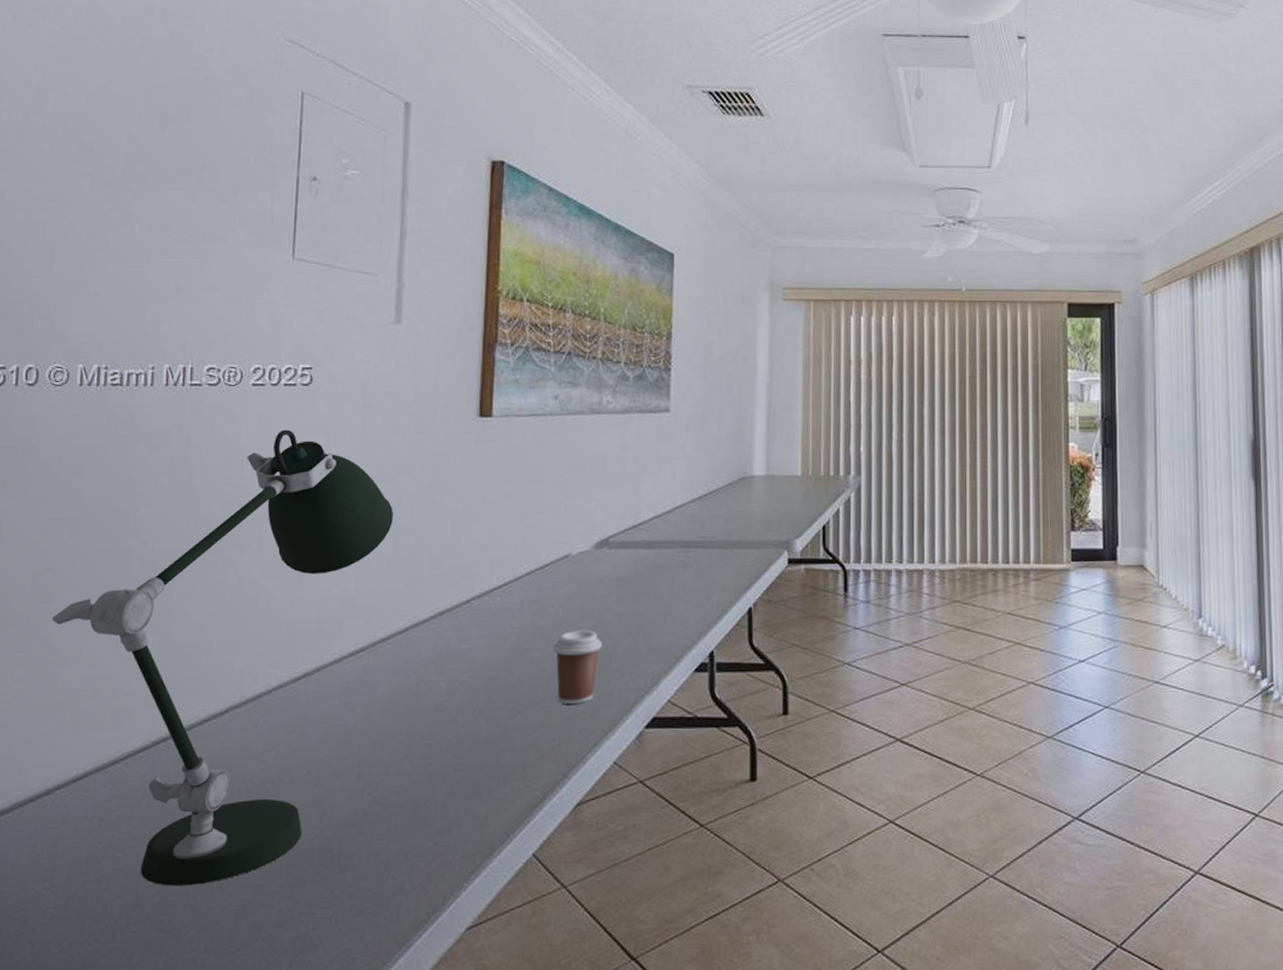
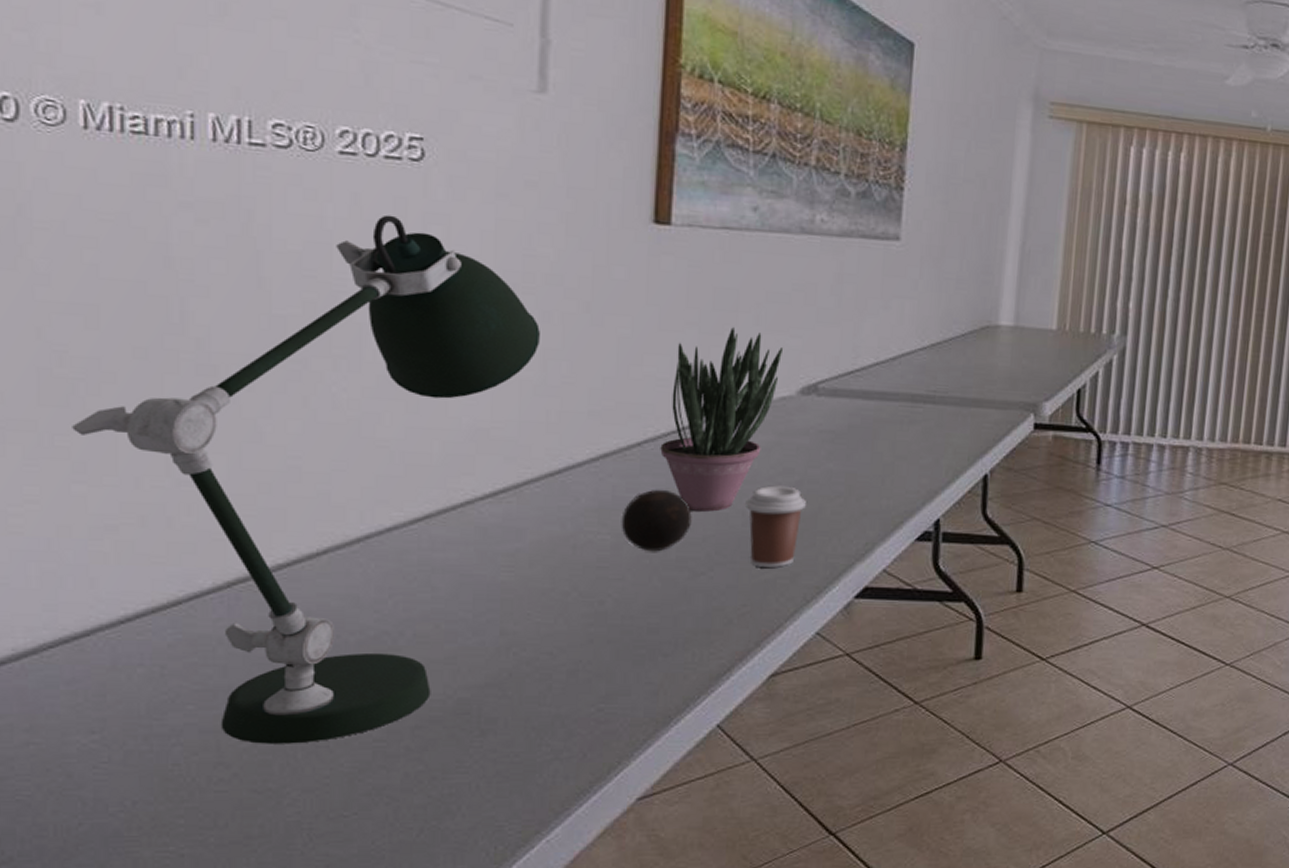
decorative ball: none [454,639,510,695] -> present [621,489,692,552]
potted plant: none [485,495,581,657] -> present [660,326,784,512]

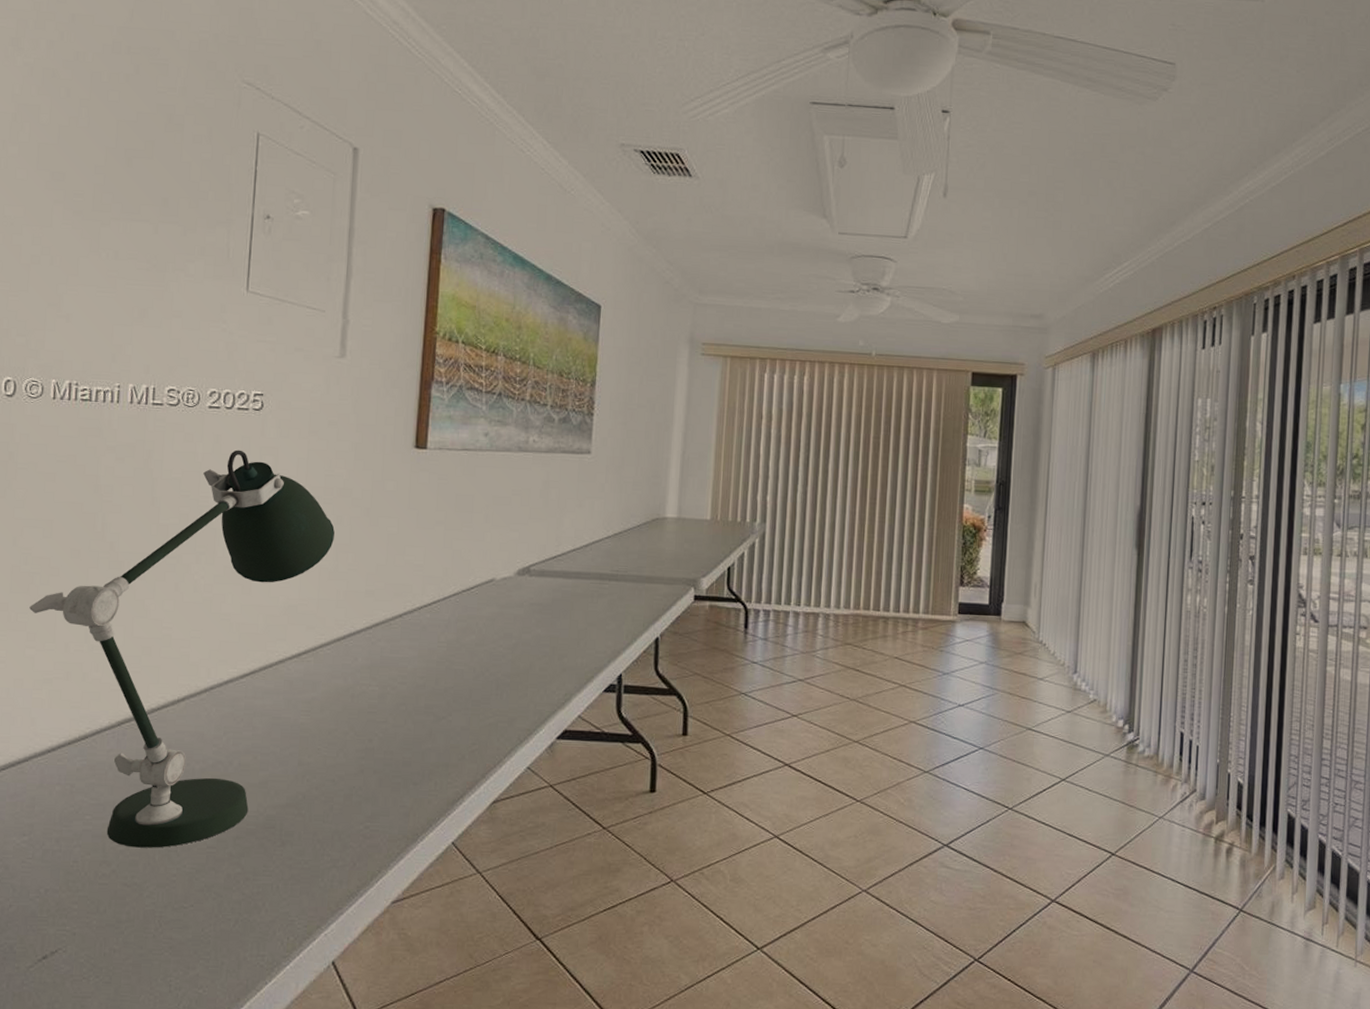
decorative ball: present [621,489,692,552] -> none [386,650,437,700]
potted plant: present [660,326,784,512] -> none [415,523,505,669]
coffee cup: present [745,485,806,569] -> none [476,647,521,714]

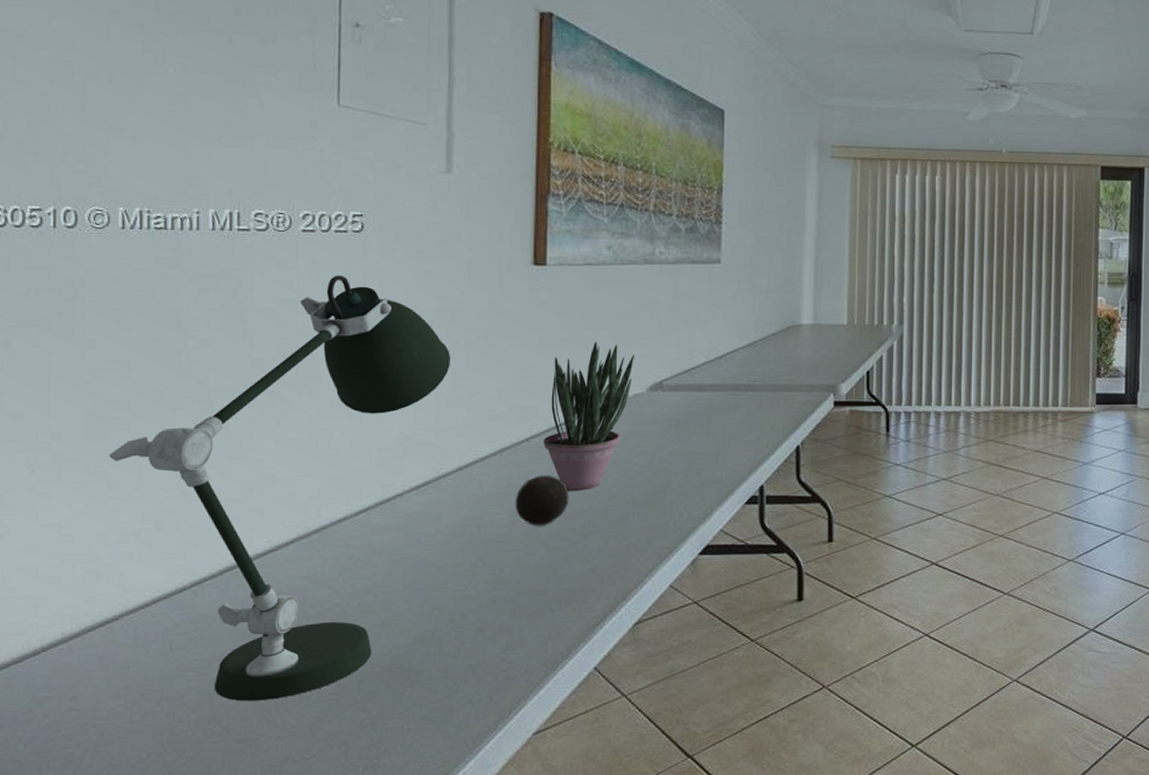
decorative ball: none [386,650,437,700] -> present [515,475,569,526]
potted plant: none [415,523,505,669] -> present [543,340,635,491]

